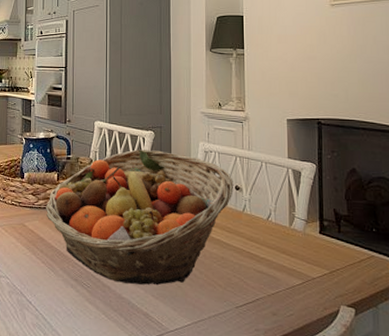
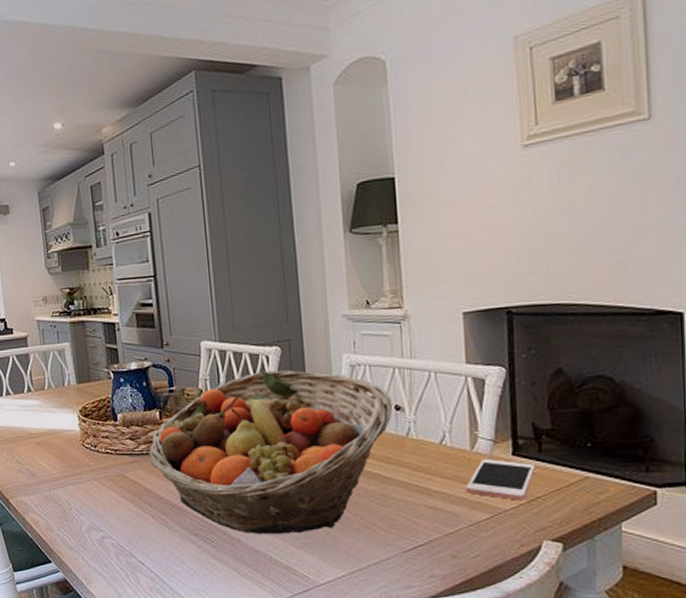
cell phone: none [284,235,336,271] -> present [465,459,536,500]

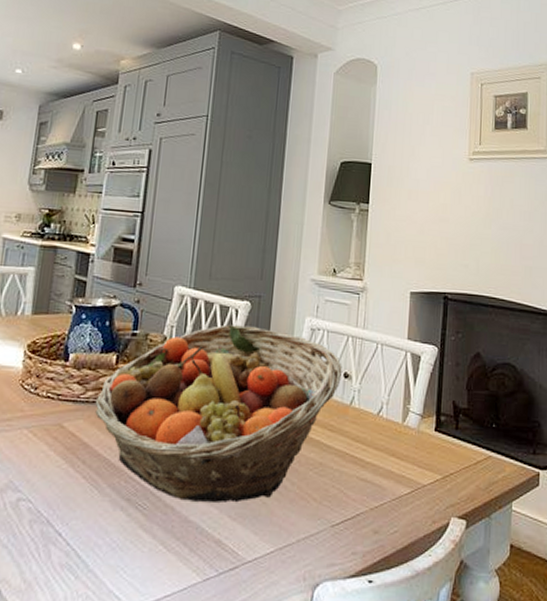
cell phone: present [465,459,536,500] -> none [393,433,452,476]

